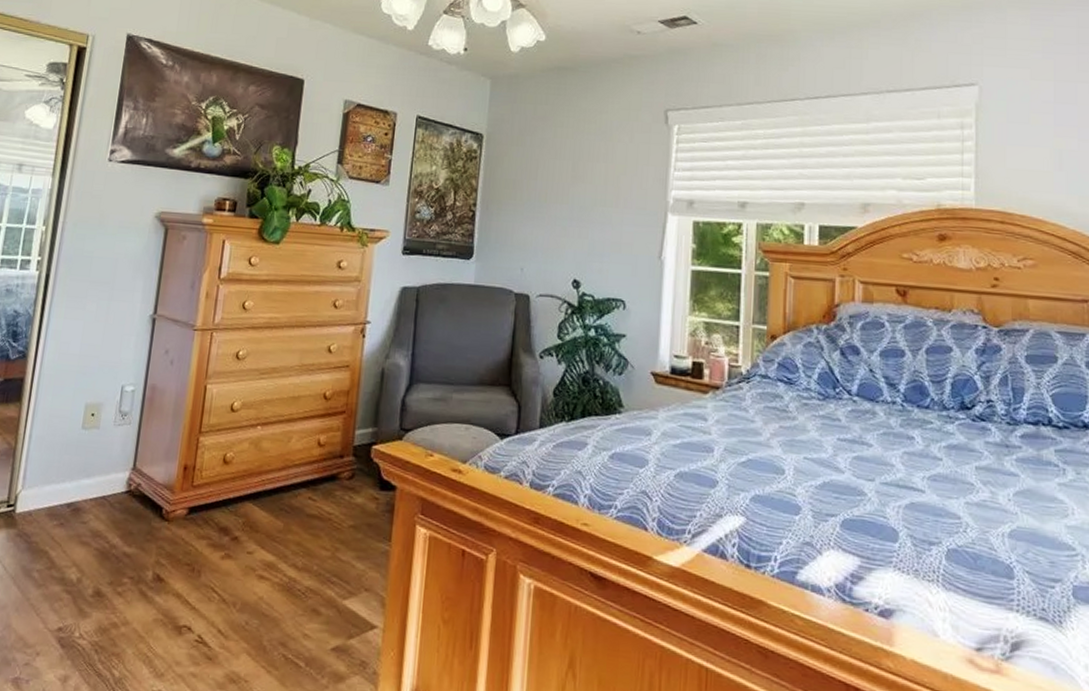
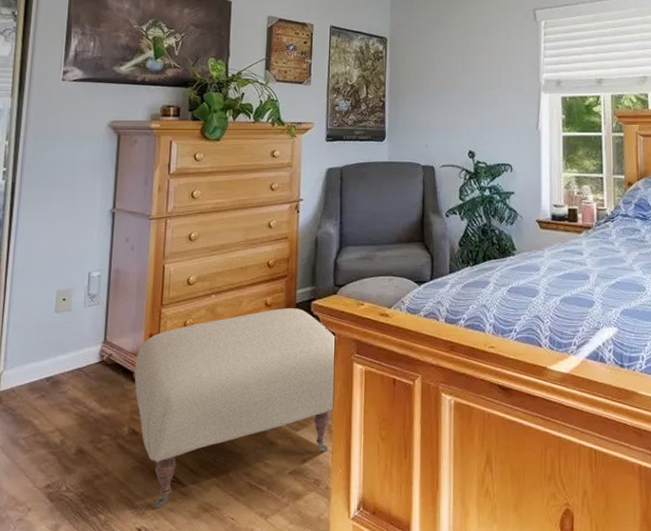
ottoman: none [163,450,399,672] -> present [134,308,337,509]

